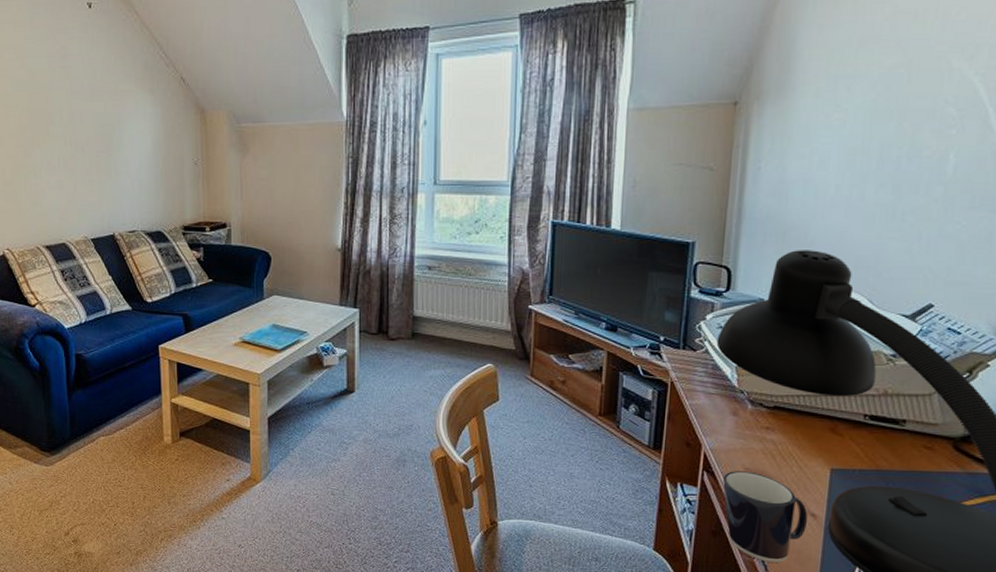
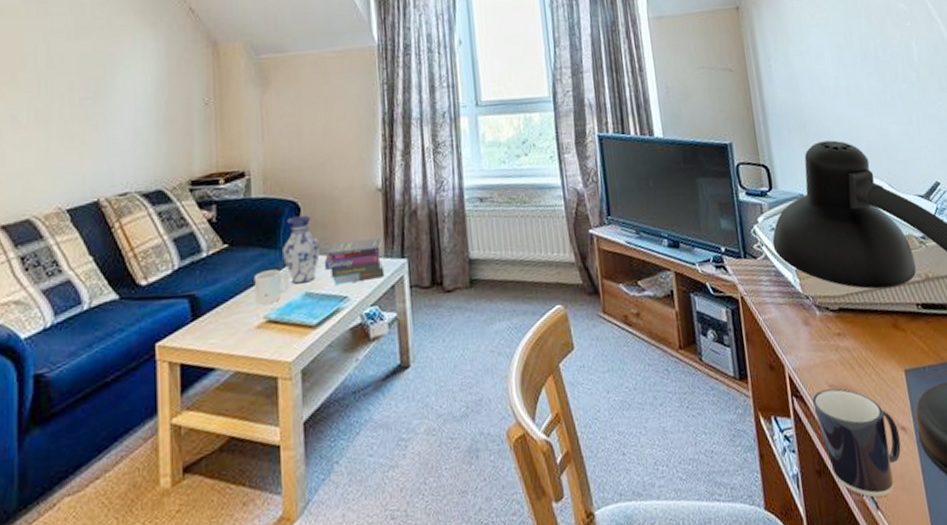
mug: none [232,303,260,330] -> present [253,269,290,305]
vase: none [254,264,287,317] -> present [281,215,321,284]
books: none [288,289,339,322] -> present [323,238,385,286]

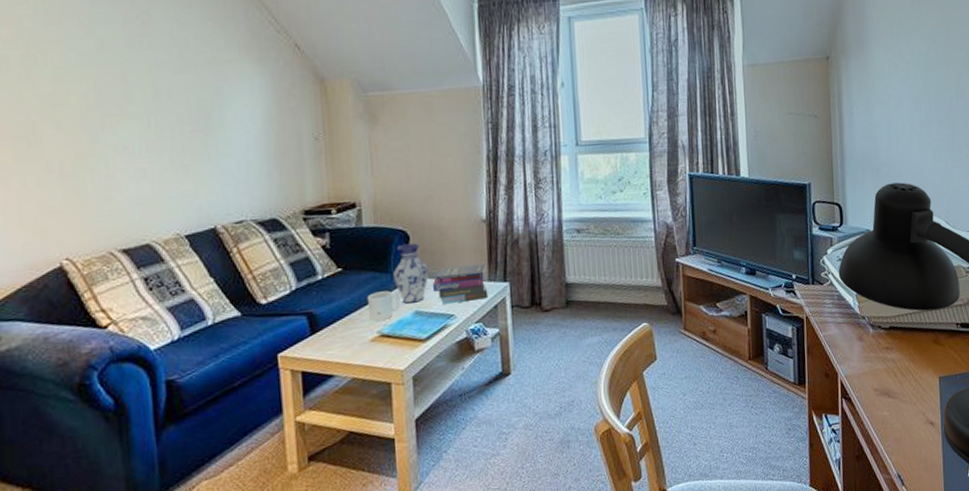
mug: present [812,388,901,498] -> none [859,392,928,477]

